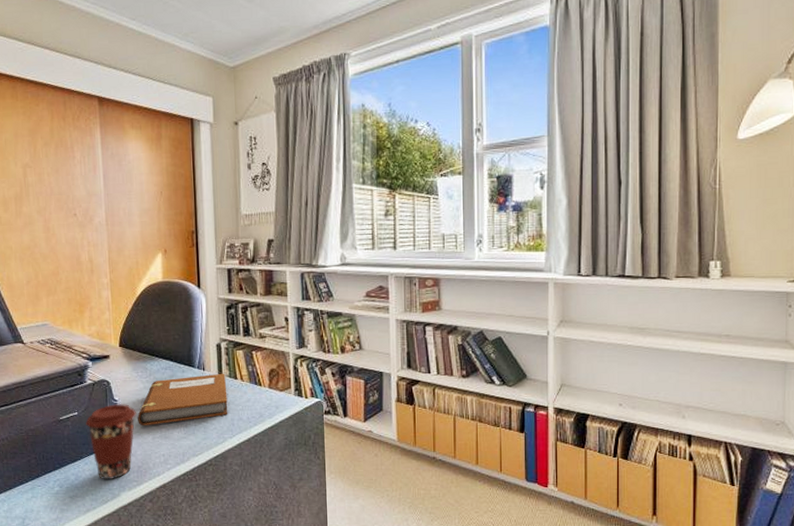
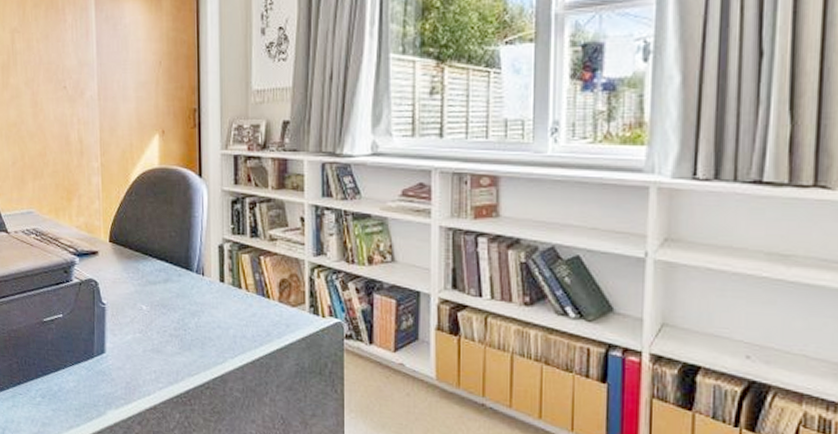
coffee cup: present [86,403,136,480] -> none [71,307,126,395]
notebook: present [137,373,228,426] -> none [127,280,230,336]

